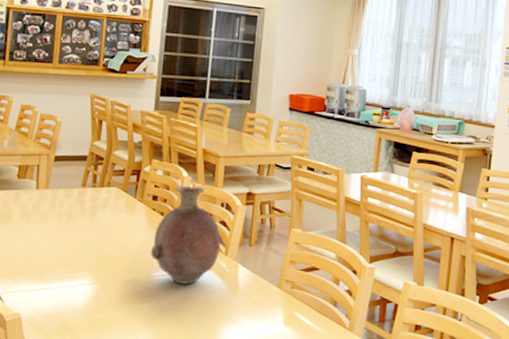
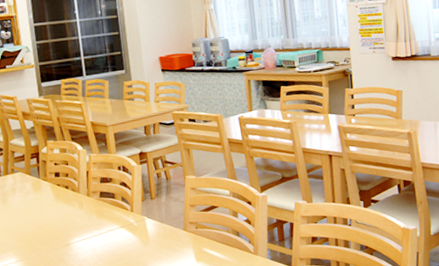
vase: present [150,186,222,285] -> none [63,156,126,246]

